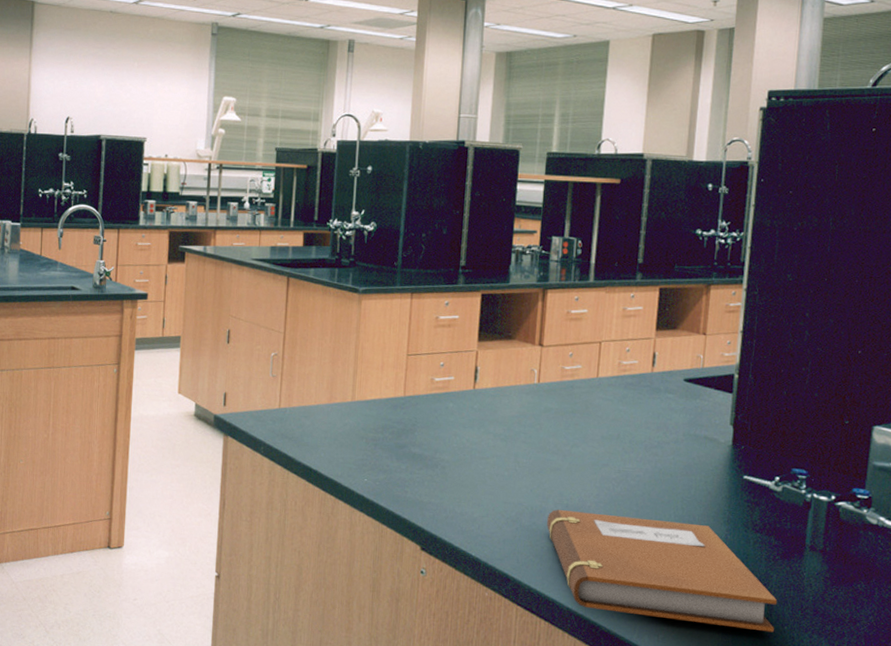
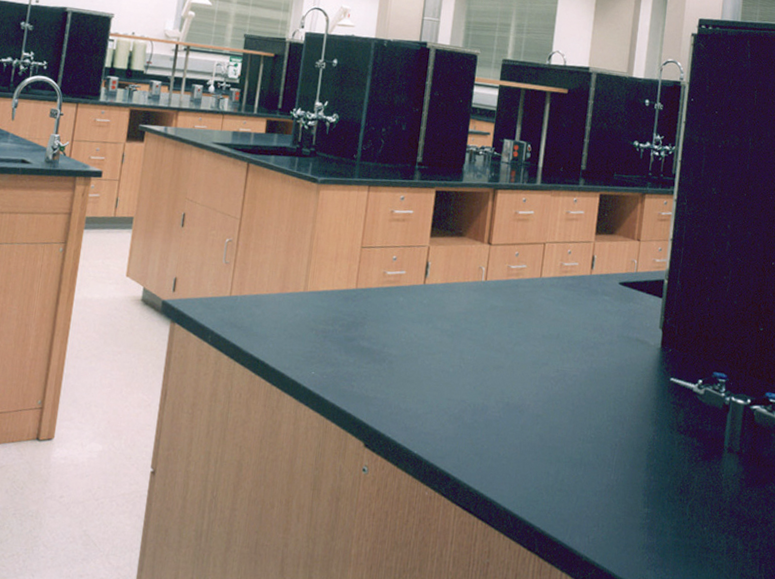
notebook: present [547,509,778,633] -> none [488,407,699,534]

